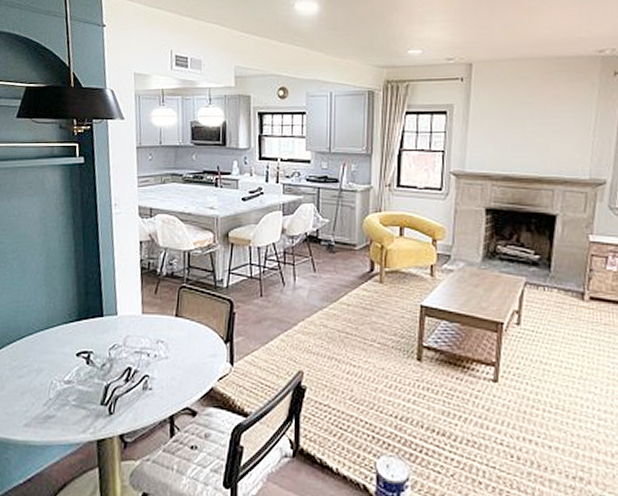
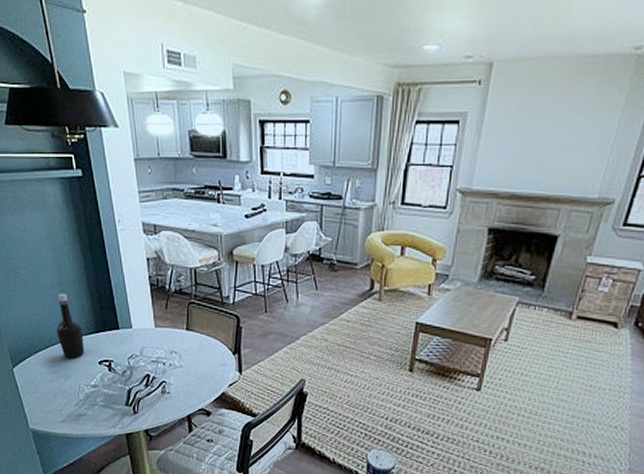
bottle: none [35,279,64,350] -> present [56,294,84,358]

